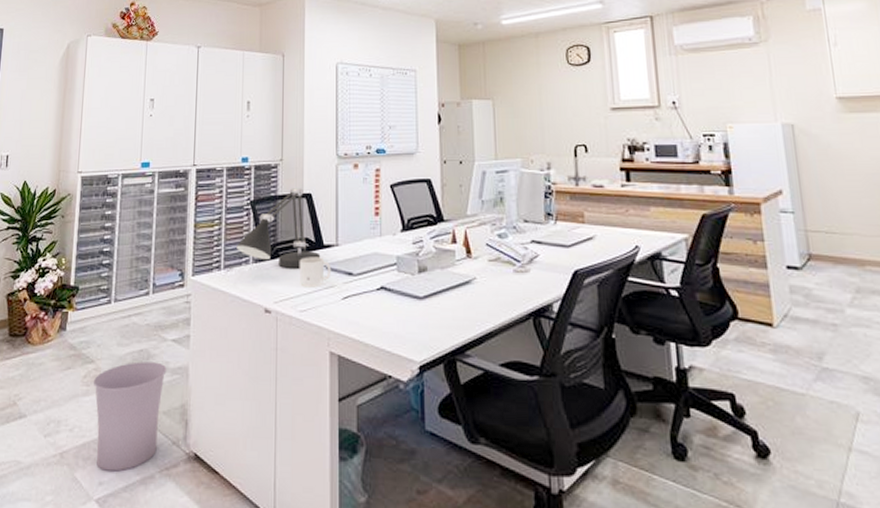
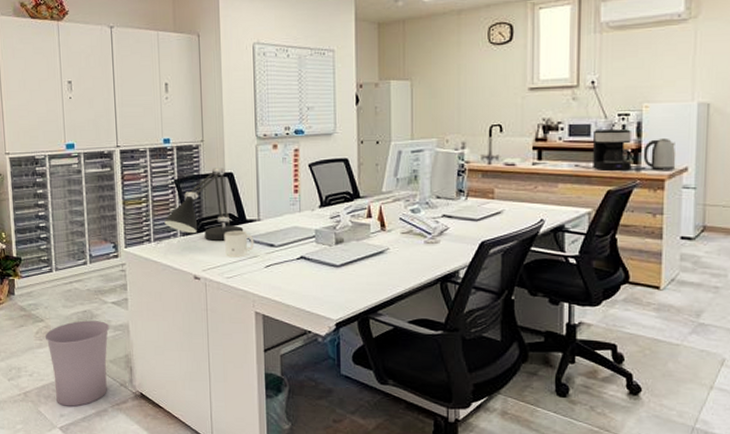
coffee maker: none [665,150,739,195] -> present [575,129,646,172]
kettle: none [733,159,770,194] -> present [643,137,676,171]

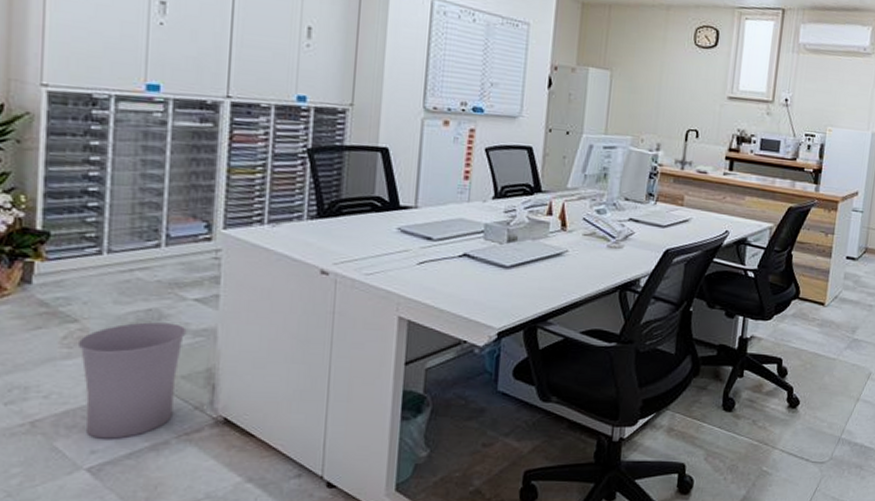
desk lamp: present [164,168,244,241] -> none [286,139,395,229]
mug: present [224,230,255,258] -> none [367,217,407,251]
coffee maker: present [575,129,646,172] -> none [762,147,824,191]
kettle: present [643,137,676,171] -> none [822,161,850,194]

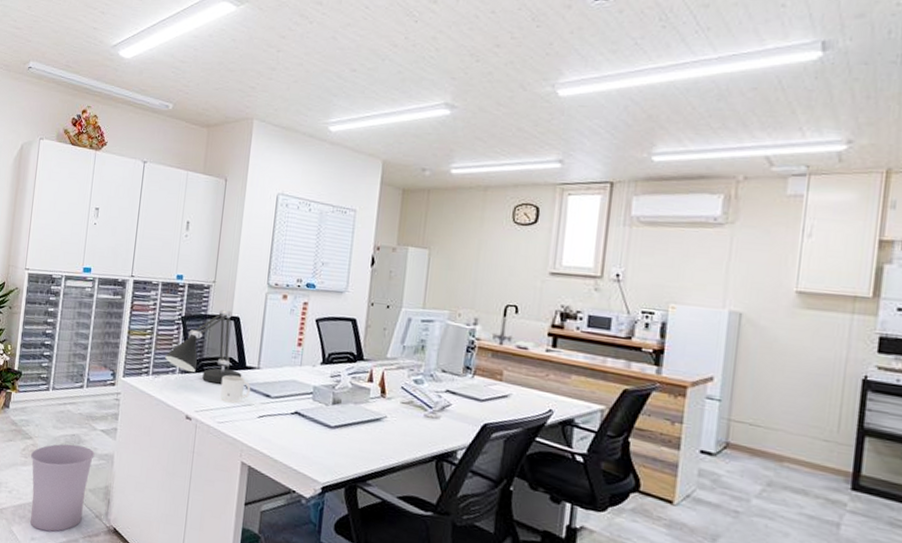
desk lamp: none [286,139,395,229] -> present [165,310,242,384]
mug: none [367,217,407,251] -> present [220,375,251,404]

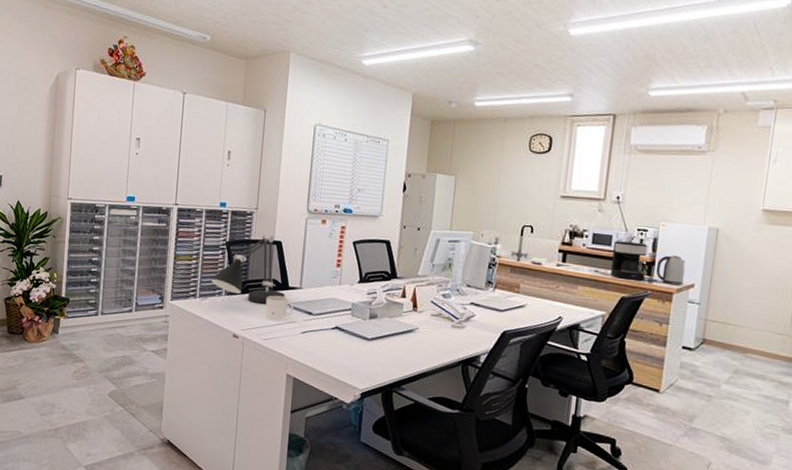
waste bin: present [30,444,95,532] -> none [82,365,146,447]
coffee maker: none [591,324,667,374] -> present [594,241,657,283]
kettle: none [665,342,702,379] -> present [656,255,686,286]

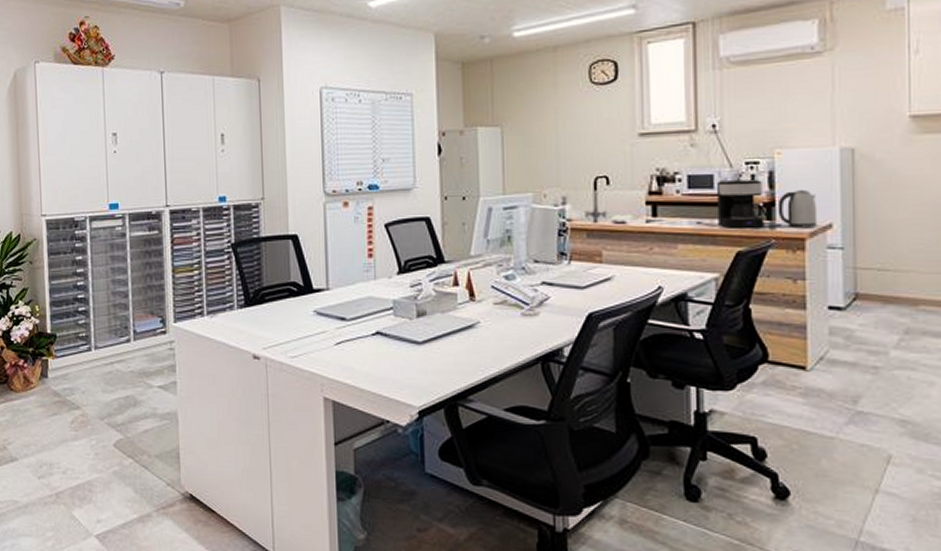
desk lamp: present [211,235,286,304] -> none [219,229,310,314]
mug: present [265,295,294,322] -> none [287,301,323,333]

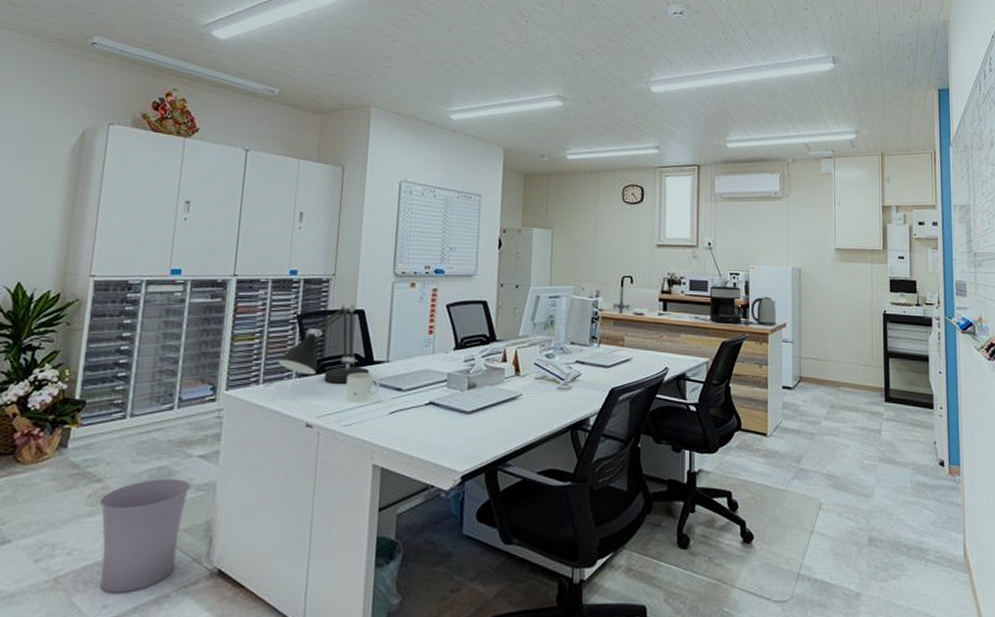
waste bin: none [81,407,155,510] -> present [99,479,191,593]
desk lamp: none [219,229,310,314] -> present [278,304,370,384]
mug: none [287,301,323,333] -> present [345,372,380,403]

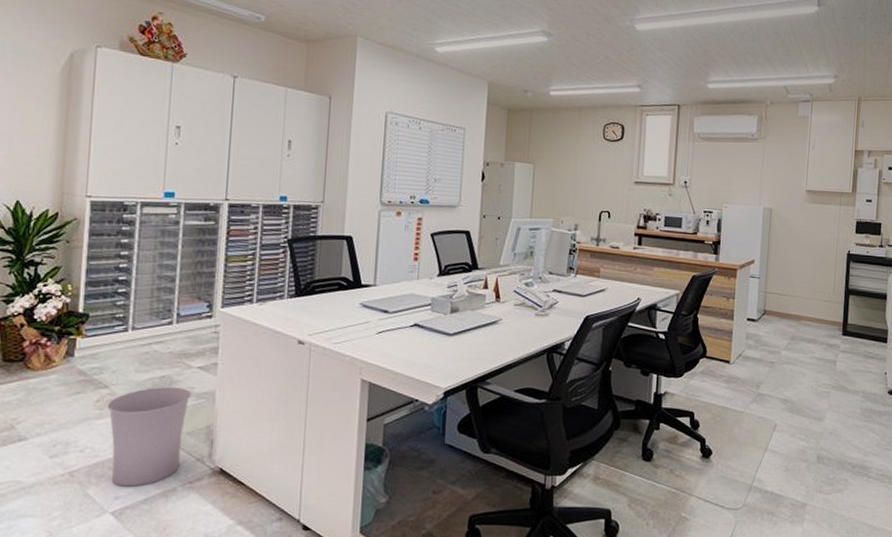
desk lamp: present [278,304,370,384] -> none [271,230,358,305]
mug: present [345,372,380,403] -> none [335,294,368,323]
coffee maker: present [695,286,753,325] -> none [668,223,723,261]
kettle: present [751,296,777,326] -> none [721,234,746,262]

